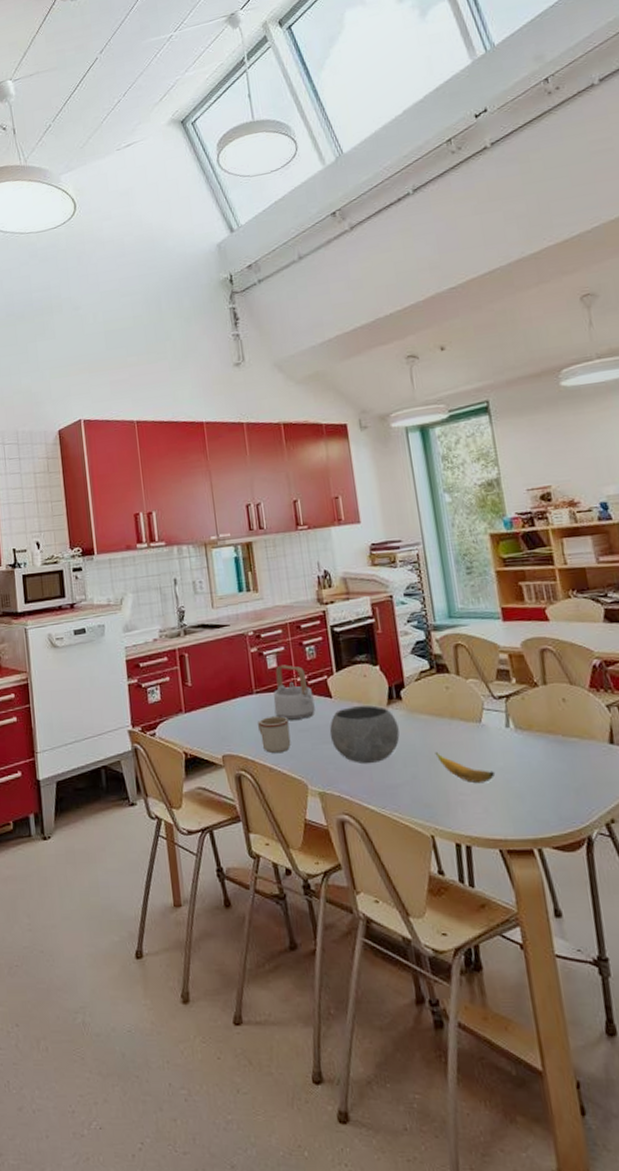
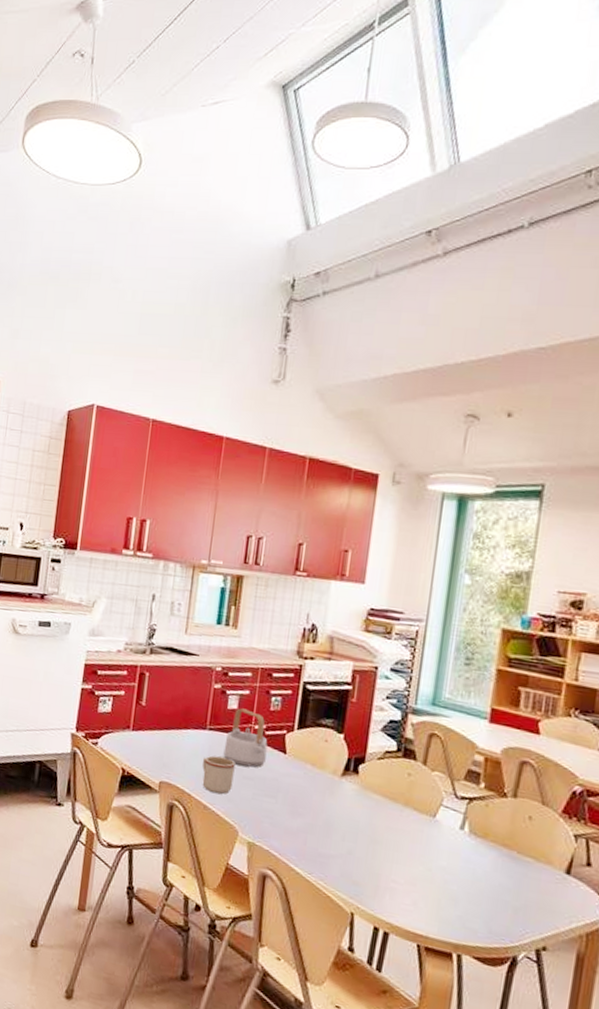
bowl: present [329,705,400,764] -> none [273,767,348,829]
banana: present [434,751,496,784] -> none [377,833,436,877]

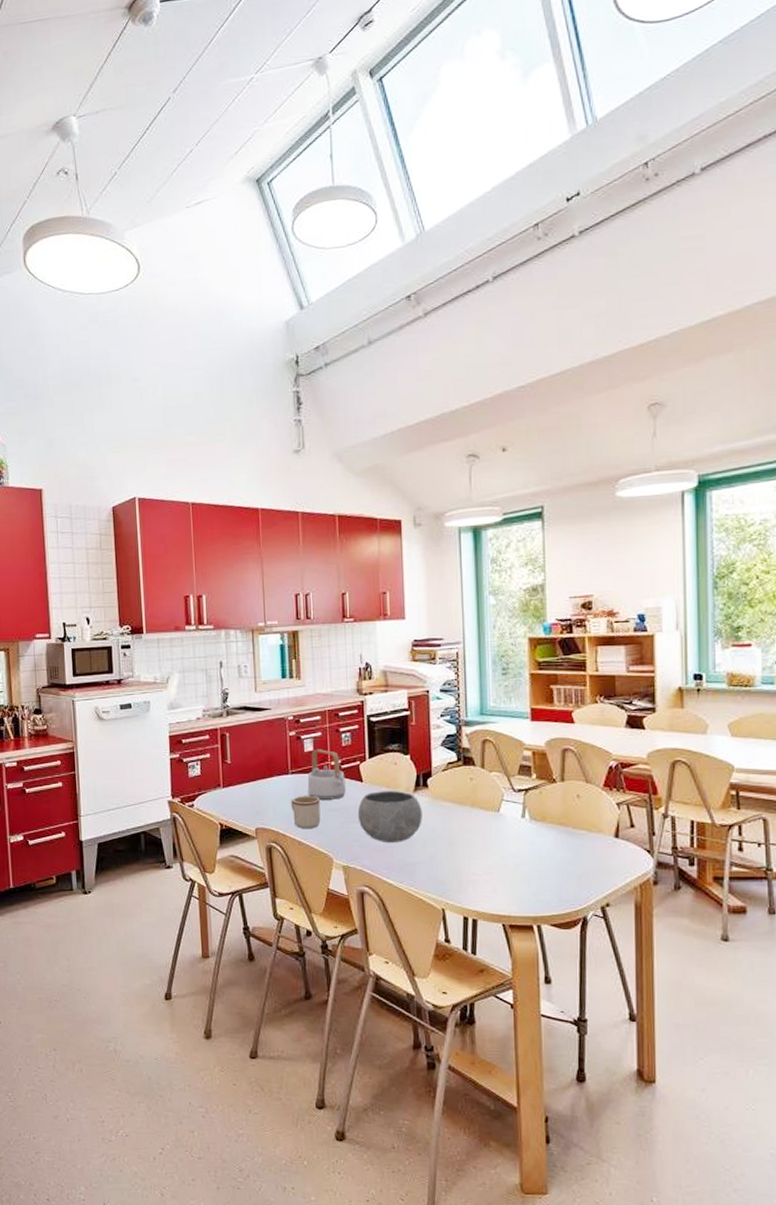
bowl: none [273,767,348,829] -> present [357,790,422,843]

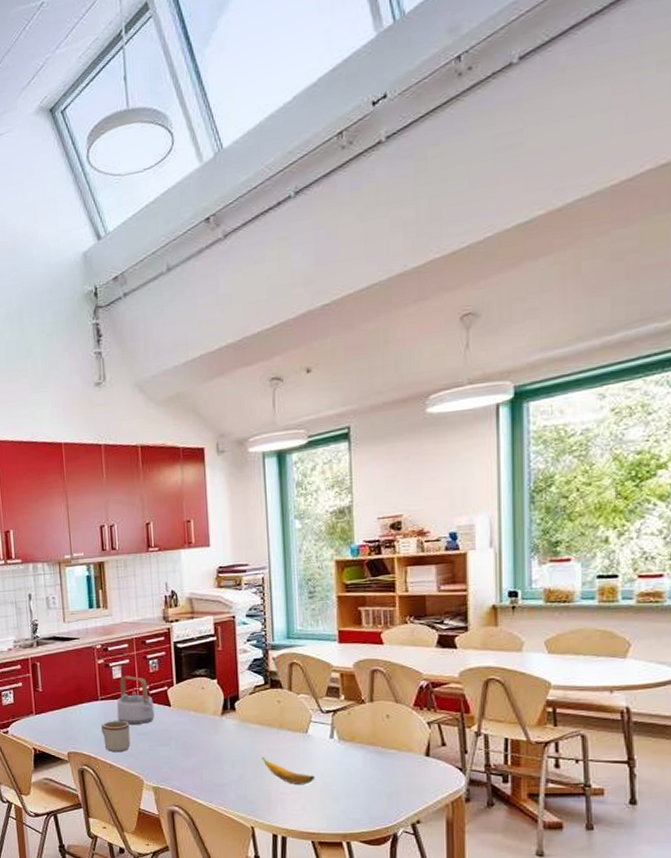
bowl: present [357,790,422,843] -> none [166,713,231,765]
banana: none [453,835,507,866] -> present [261,756,316,785]

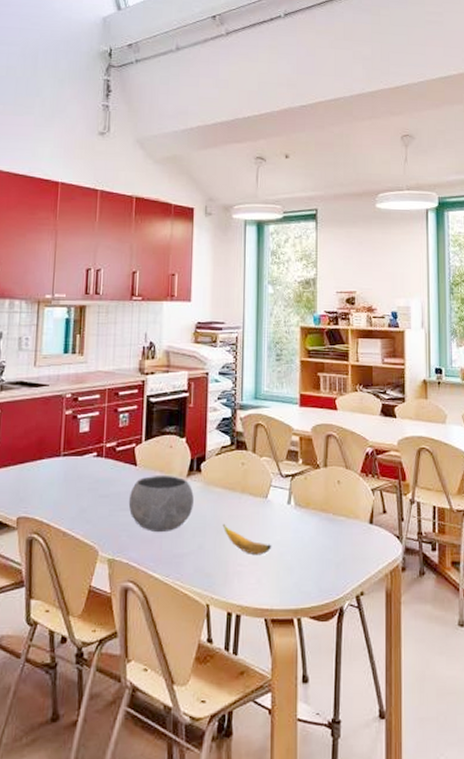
mug: present [101,721,131,752] -> none [59,481,91,517]
teapot: present [116,676,155,724] -> none [78,430,119,485]
bowl: none [166,713,231,765] -> present [128,474,194,533]

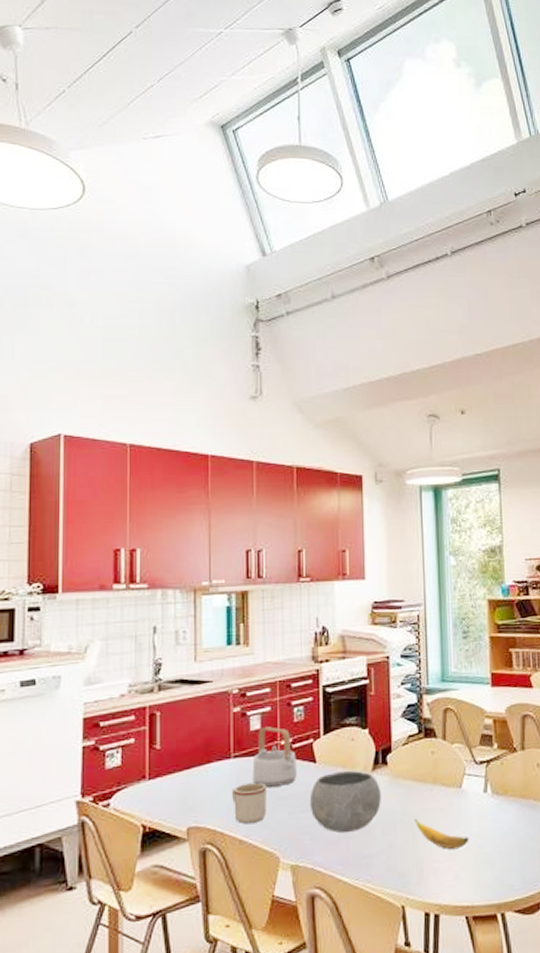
mug: none [59,481,91,517] -> present [232,783,267,823]
teapot: none [78,430,119,485] -> present [252,726,297,787]

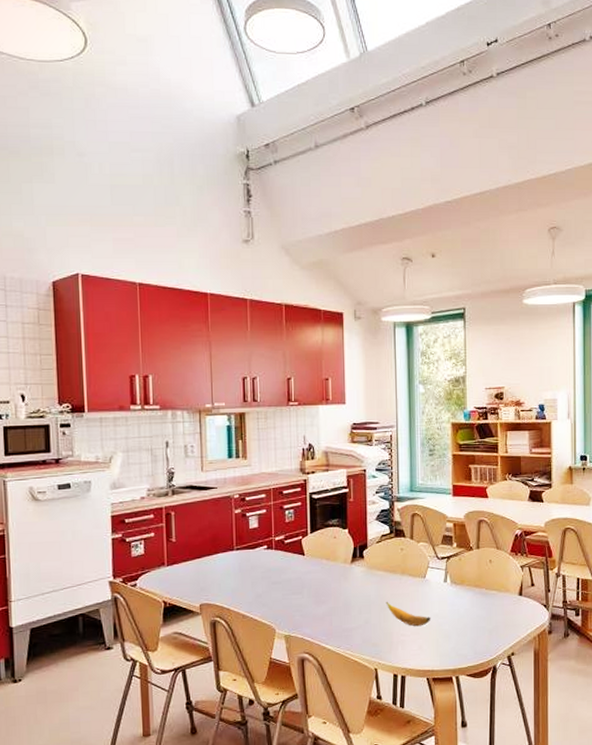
mug: present [232,783,267,823] -> none [236,570,264,602]
teapot: present [252,726,297,787] -> none [252,525,289,574]
bowl: present [309,770,381,834] -> none [299,562,358,612]

